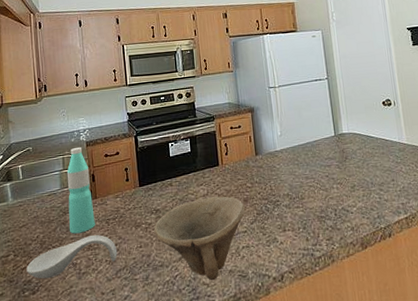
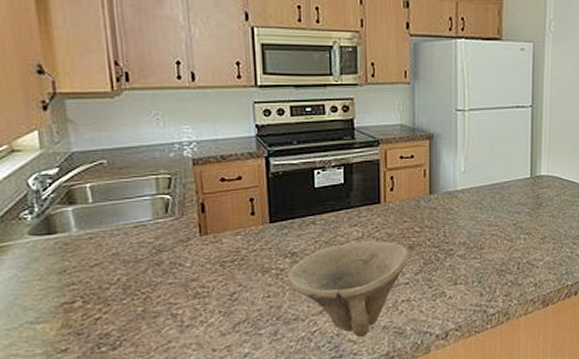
spoon rest: present [26,235,117,279] -> none [102,280,236,332]
water bottle: present [66,147,95,234] -> none [162,166,205,278]

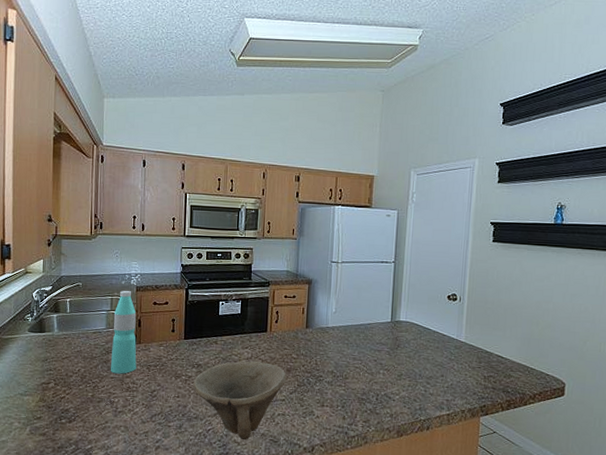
water bottle: none [162,166,205,278] -> present [110,291,137,374]

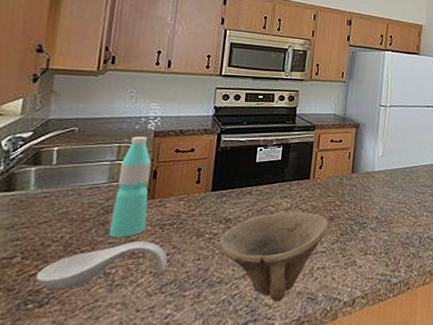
spoon rest: none [65,378,155,411] -> present [36,242,168,290]

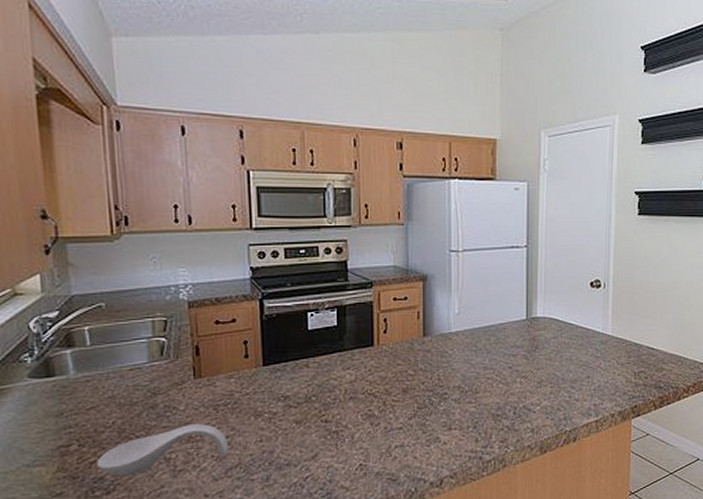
water bottle: present [108,136,152,238] -> none [158,309,198,421]
bowl: present [218,212,329,302] -> none [280,384,403,484]

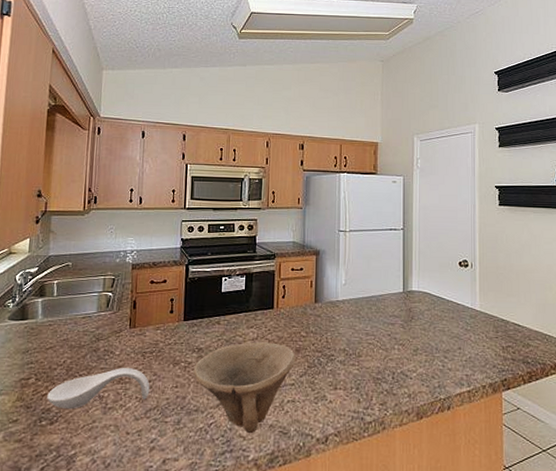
bowl: none [280,384,403,484] -> present [193,342,296,434]

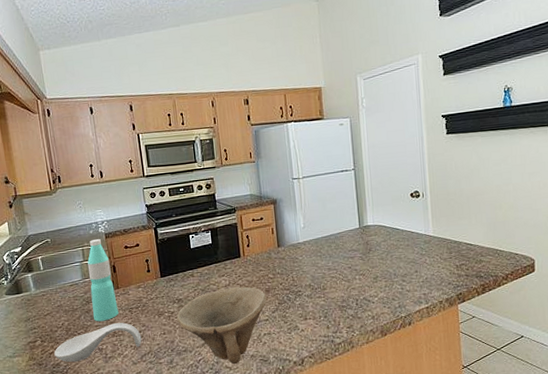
water bottle: none [100,269,132,364] -> present [87,239,119,322]

